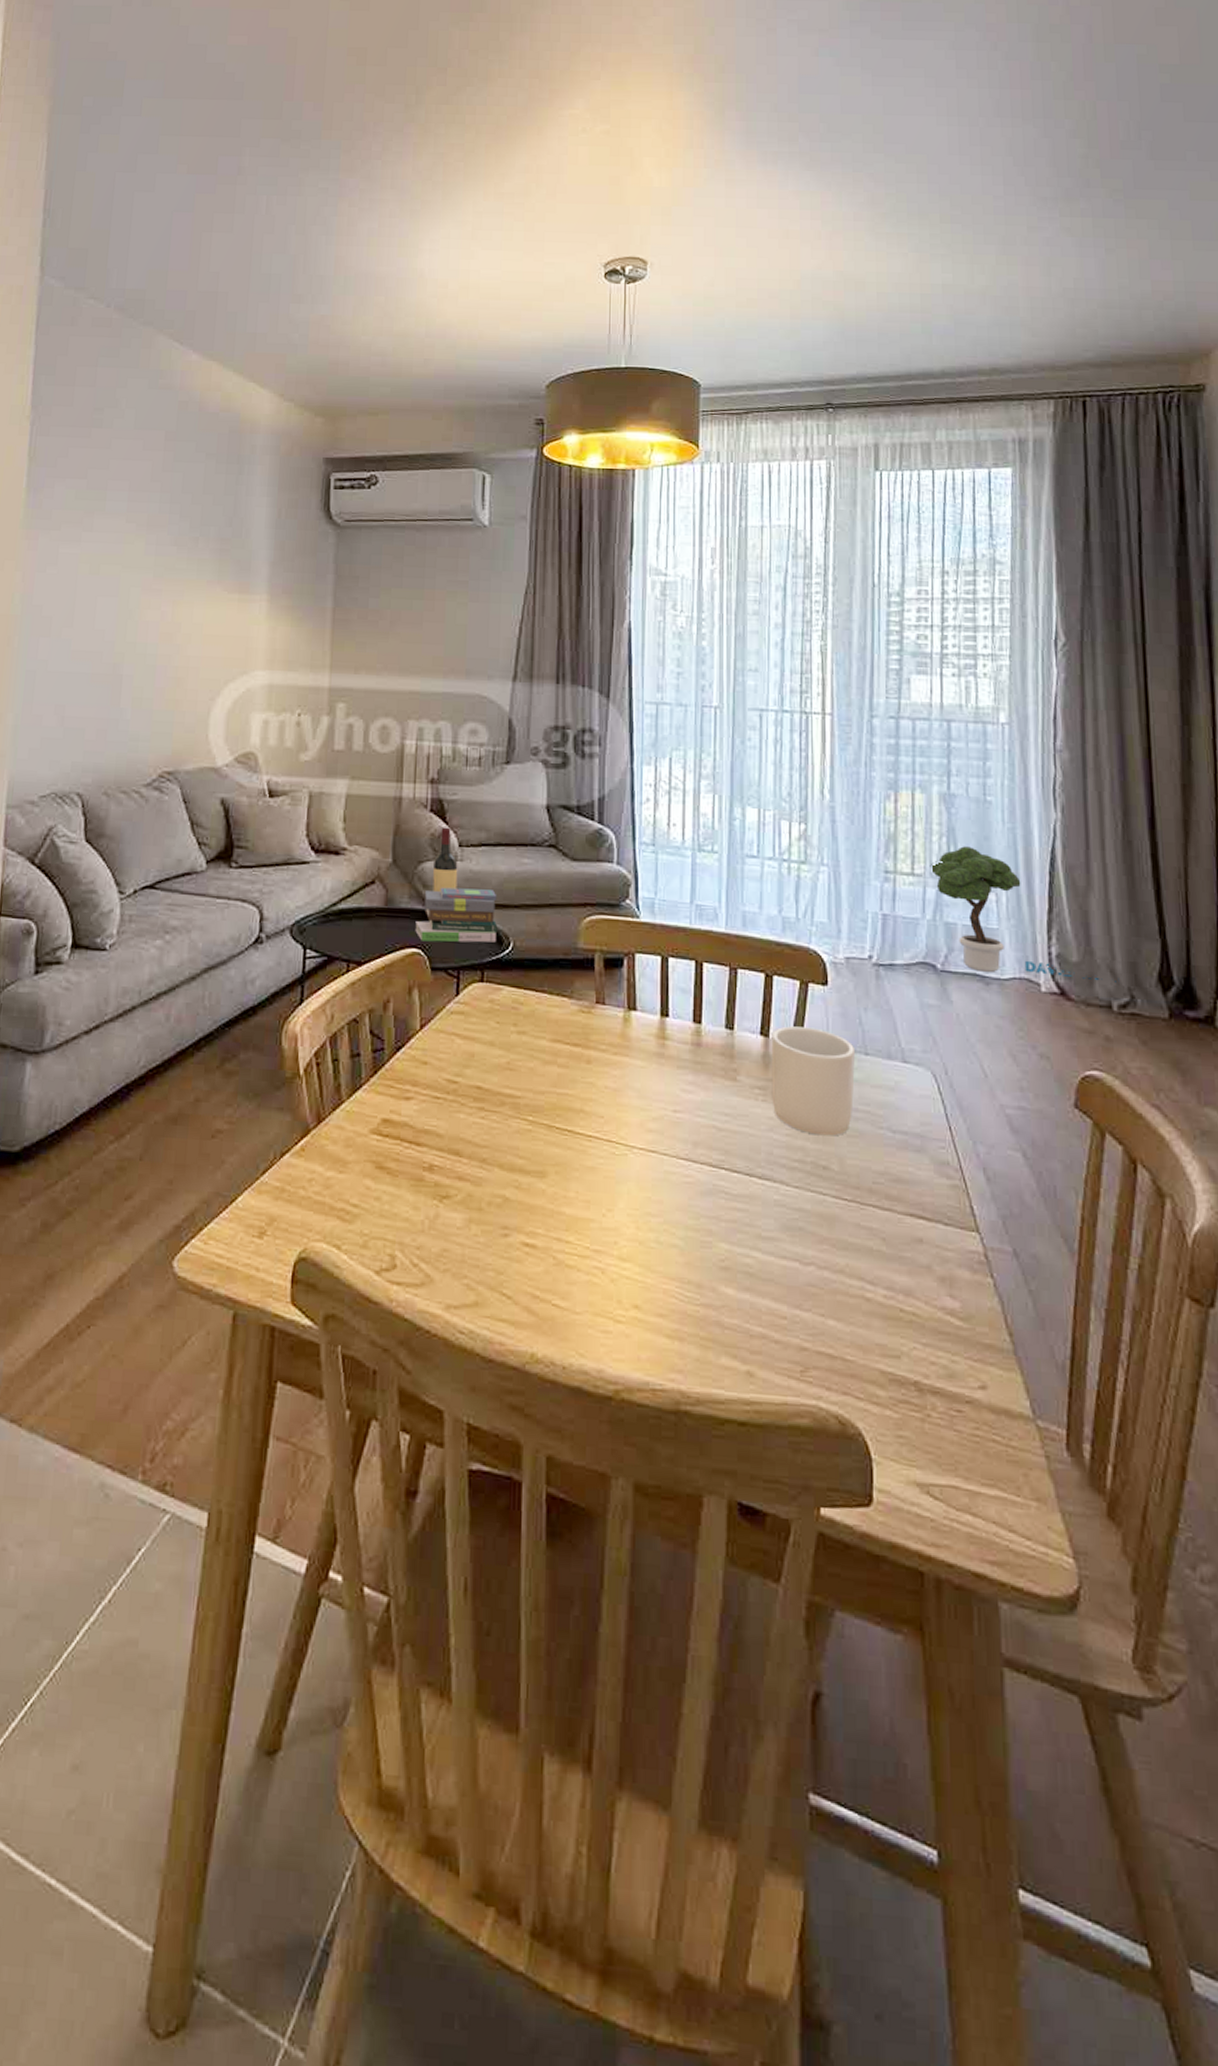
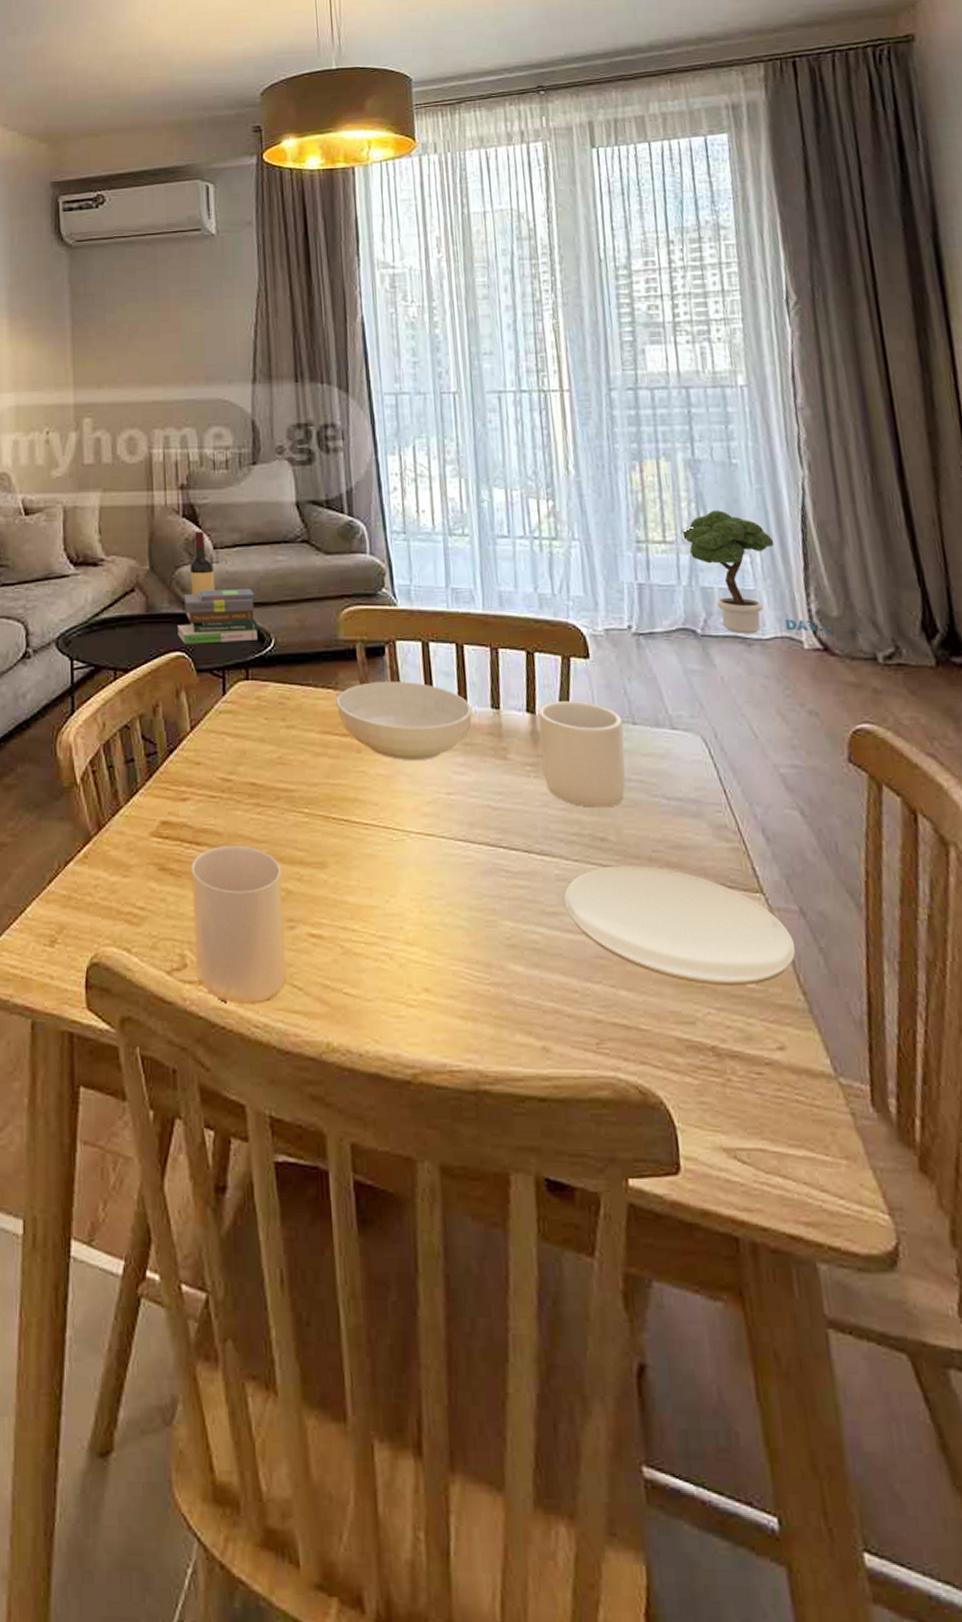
mug: none [405,1147,500,1310] -> present [191,845,286,1005]
bowl: none [570,993,705,1076] -> present [336,680,472,760]
plate: none [782,1194,1006,1324] -> present [564,865,796,987]

